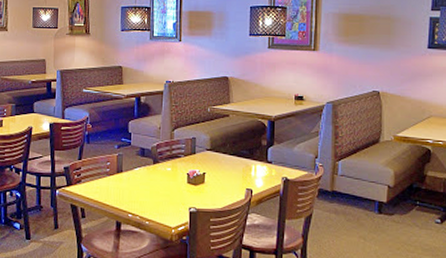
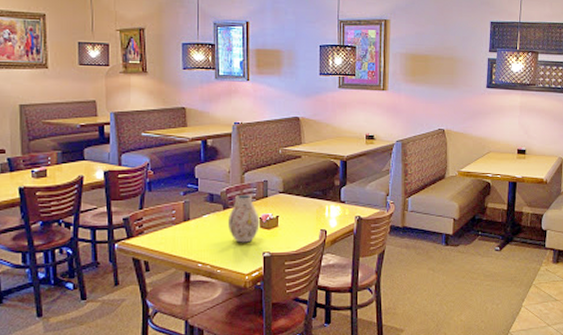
vase: none [156,151,187,197] -> present [227,195,260,243]

